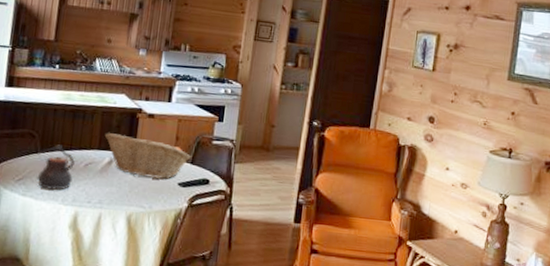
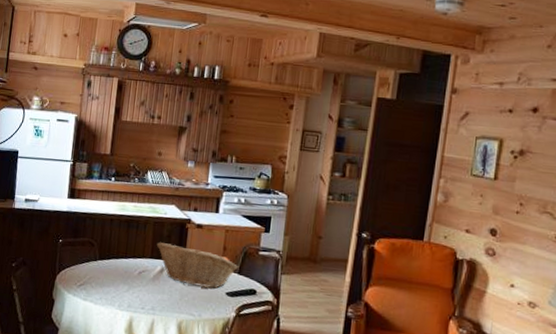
teapot: present [37,144,75,191] -> none [96,253,130,297]

